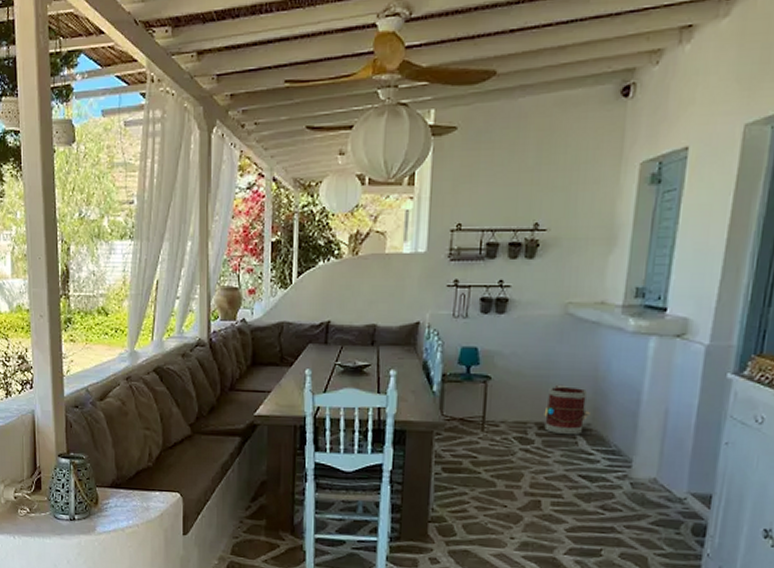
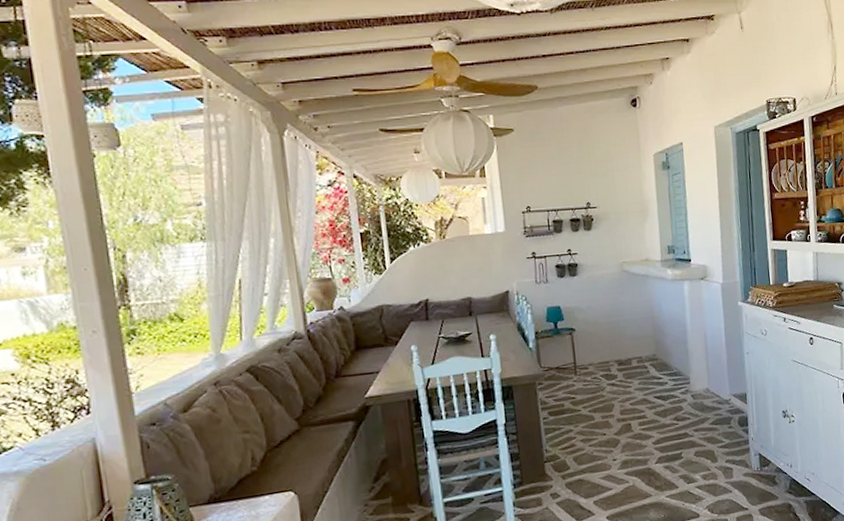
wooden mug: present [543,384,590,435] -> none [620,326,654,367]

